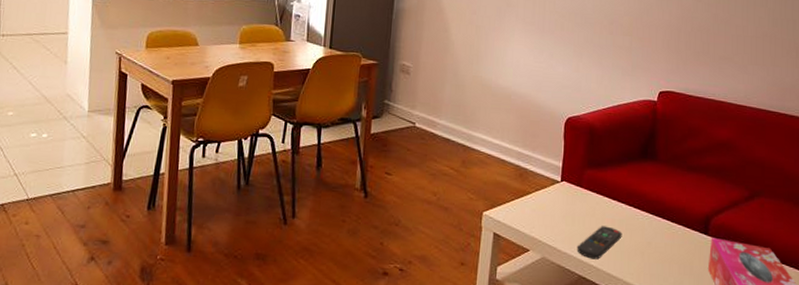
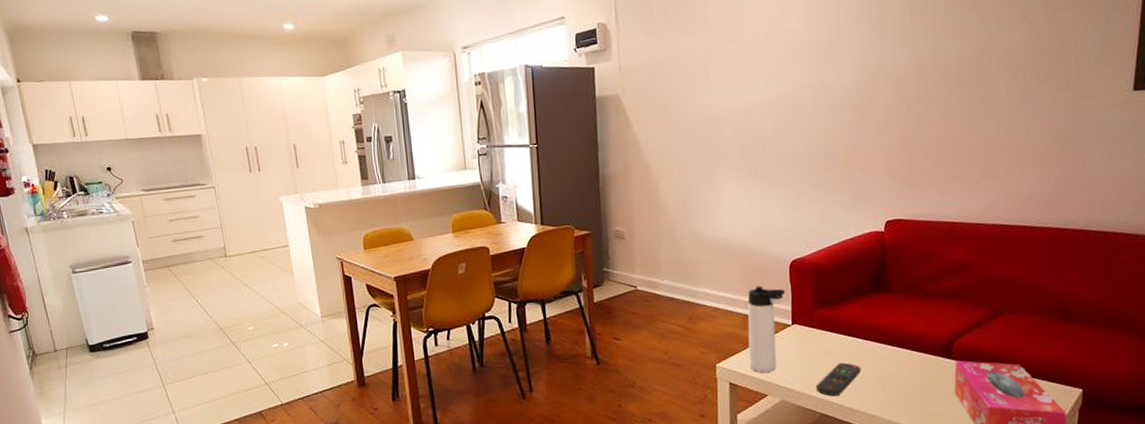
thermos bottle: none [515,138,559,228] -> present [747,286,786,374]

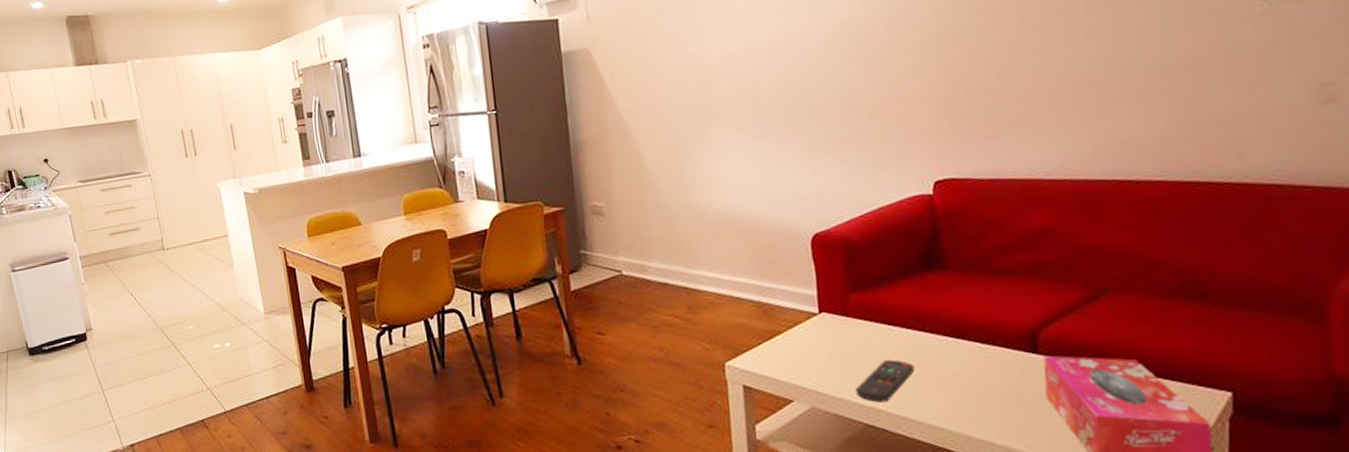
thermos bottle: present [747,286,786,374] -> none [760,266,809,374]

